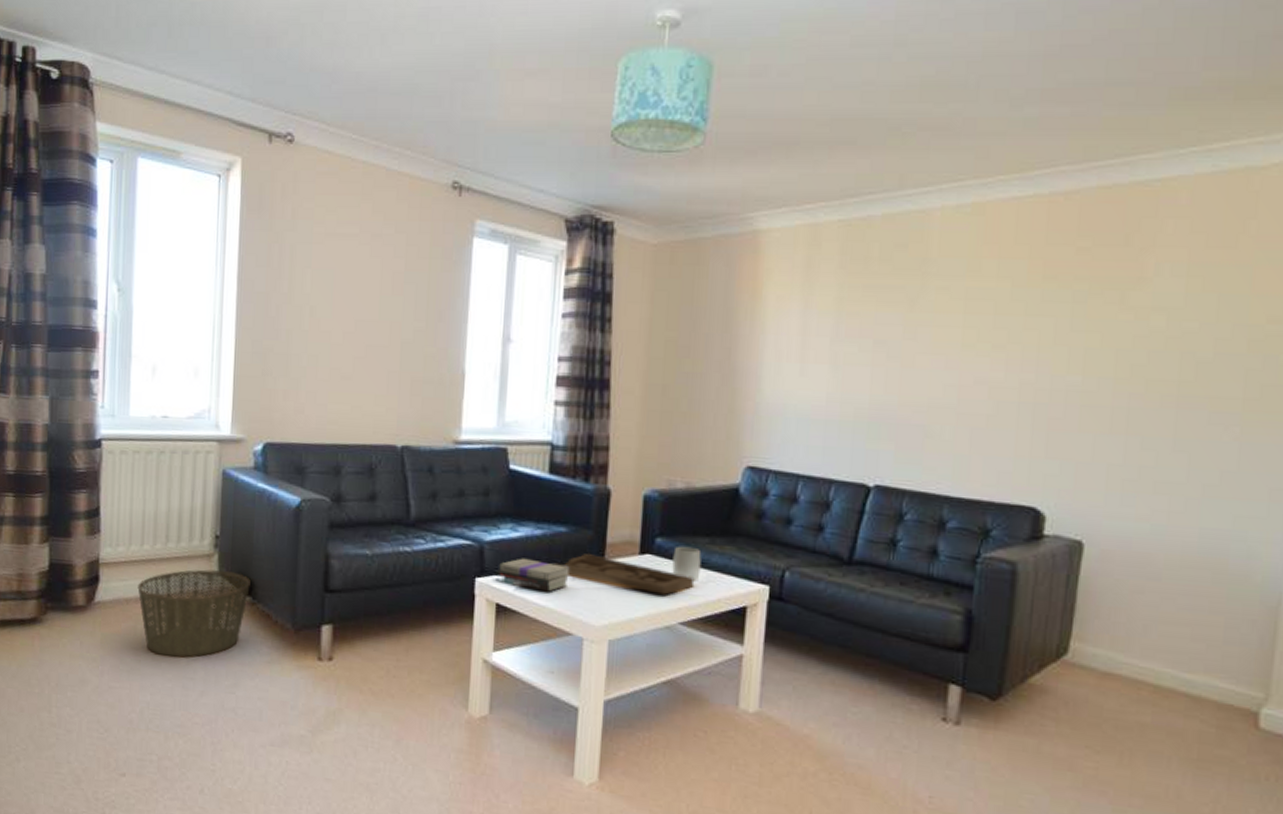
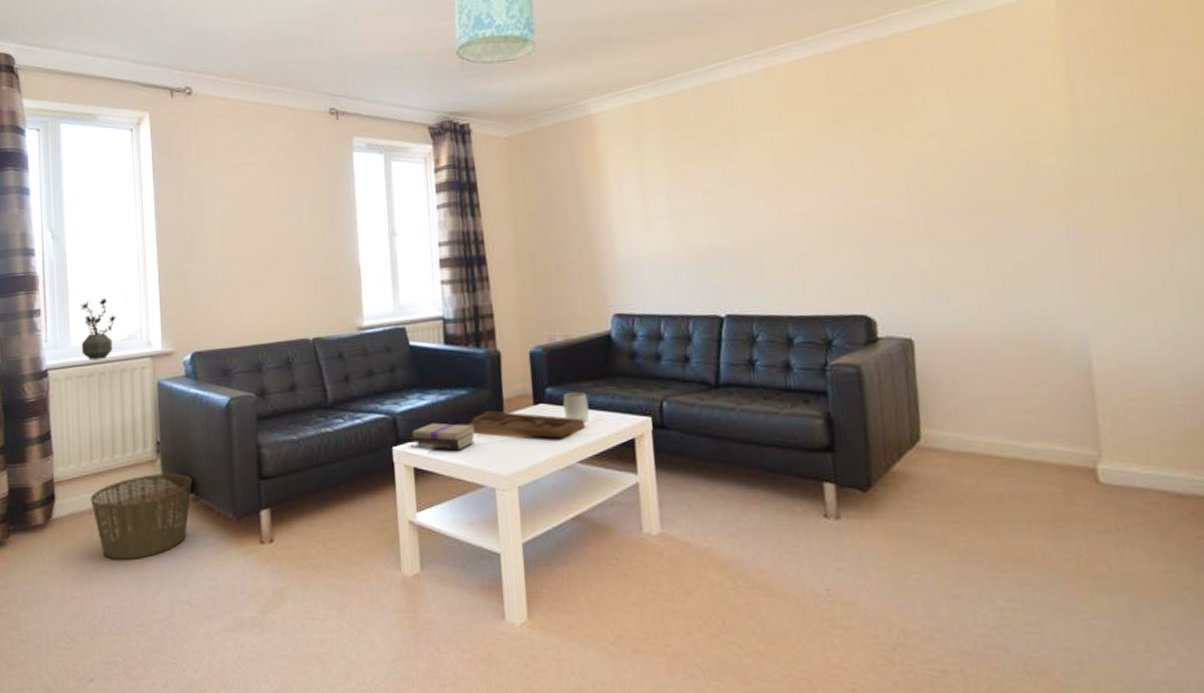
potted plant: none [141,367,184,437] -> present [79,297,117,361]

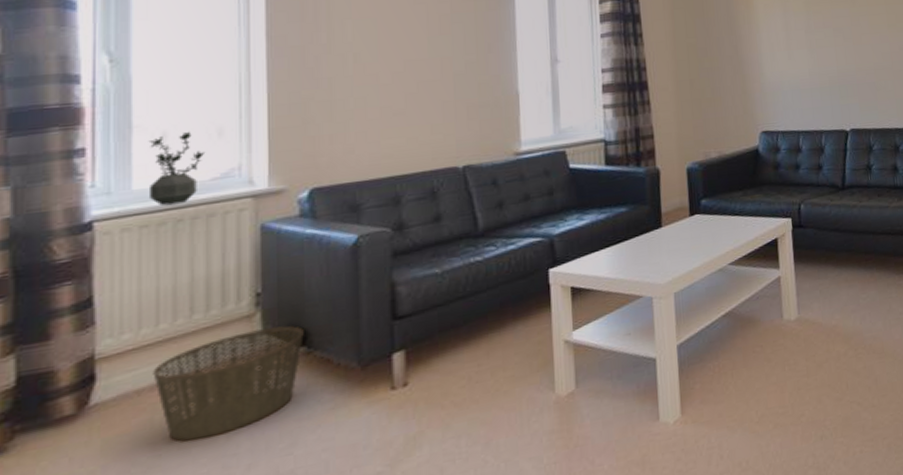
books: present [408,423,475,451] -> none [566,240,634,268]
decorative tray: present [459,411,586,439] -> none [618,224,736,248]
mug: present [563,391,590,422] -> none [716,201,740,228]

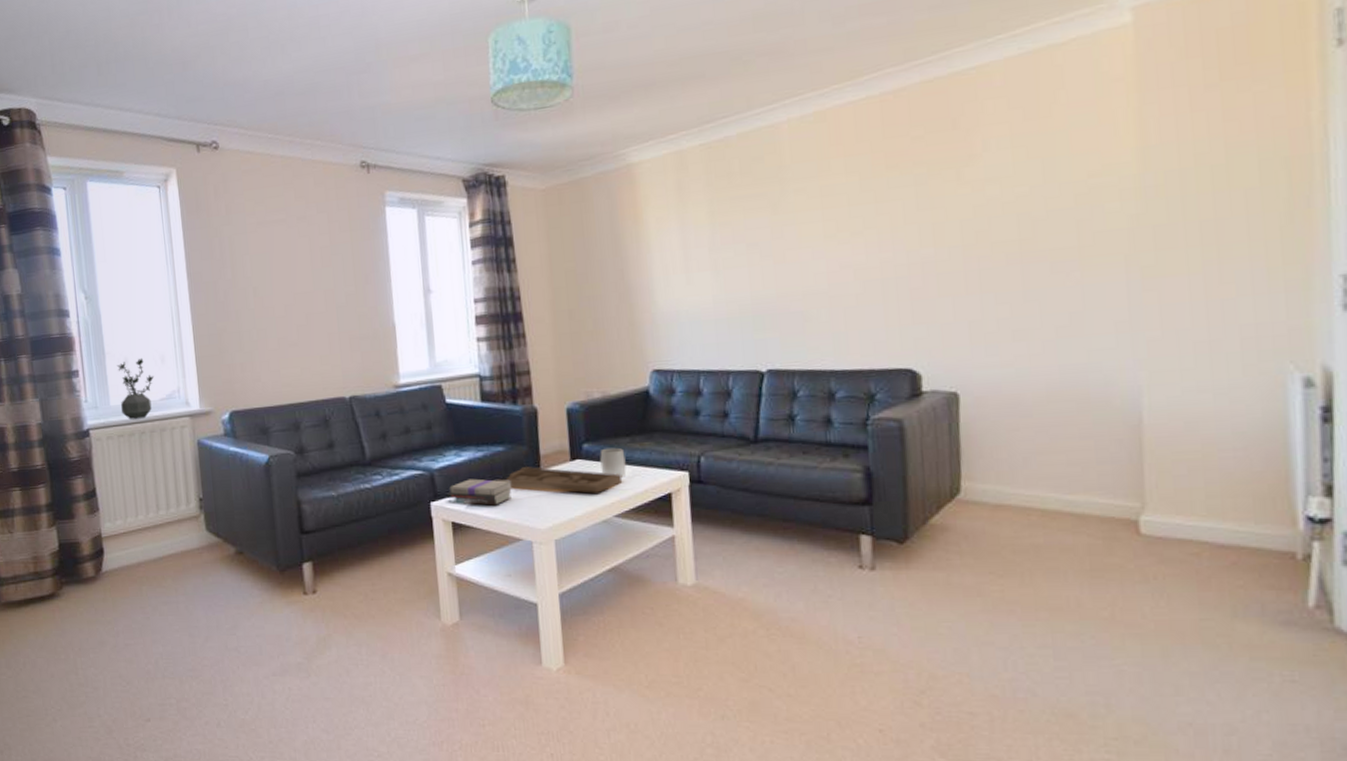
basket: present [153,326,304,442] -> none [138,527,236,610]
books: none [566,240,634,268] -> present [446,478,512,506]
decorative tray: none [618,224,736,248] -> present [496,467,623,494]
mug: none [716,201,740,228] -> present [600,447,627,477]

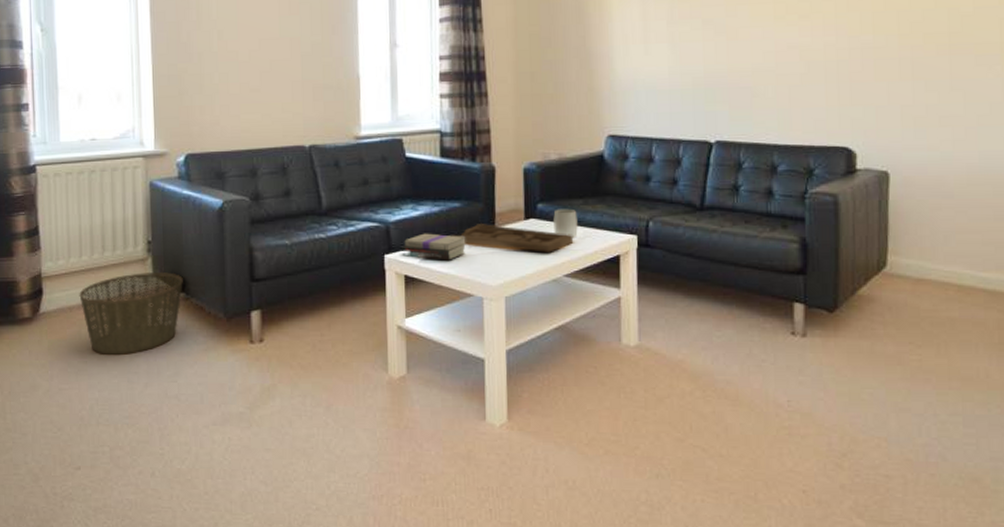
potted plant: present [116,358,155,420] -> none [69,94,109,158]
basket: none [138,527,236,610] -> present [79,271,183,355]

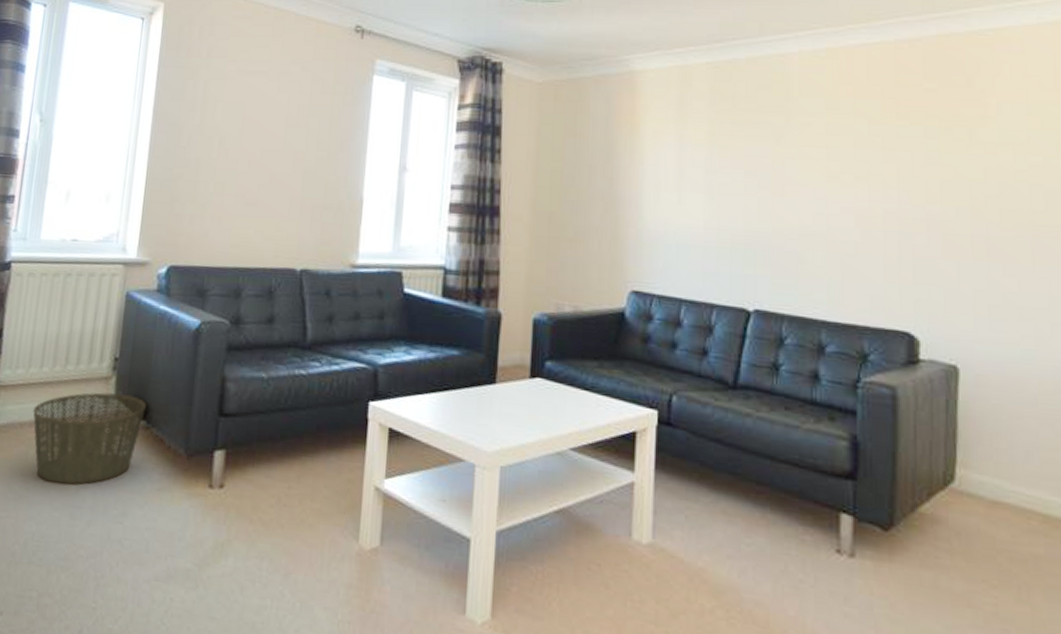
books: present [400,233,466,261] -> none [387,381,462,417]
decorative tray: present [451,224,574,253] -> none [445,377,585,420]
mug: present [553,208,578,238] -> none [562,369,590,406]

